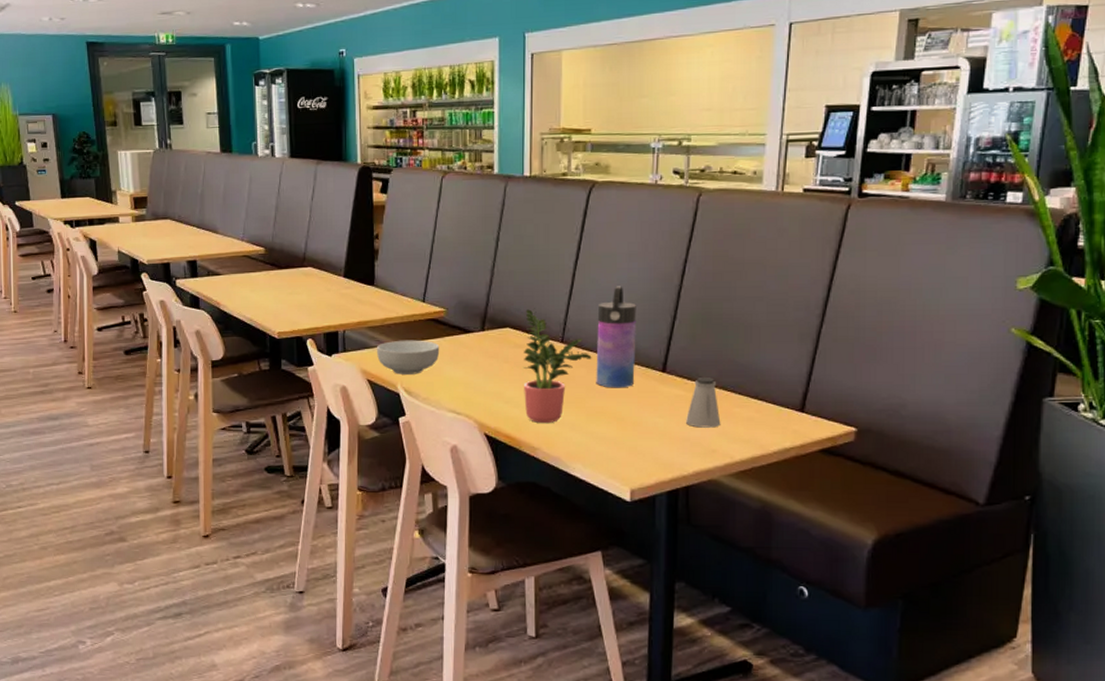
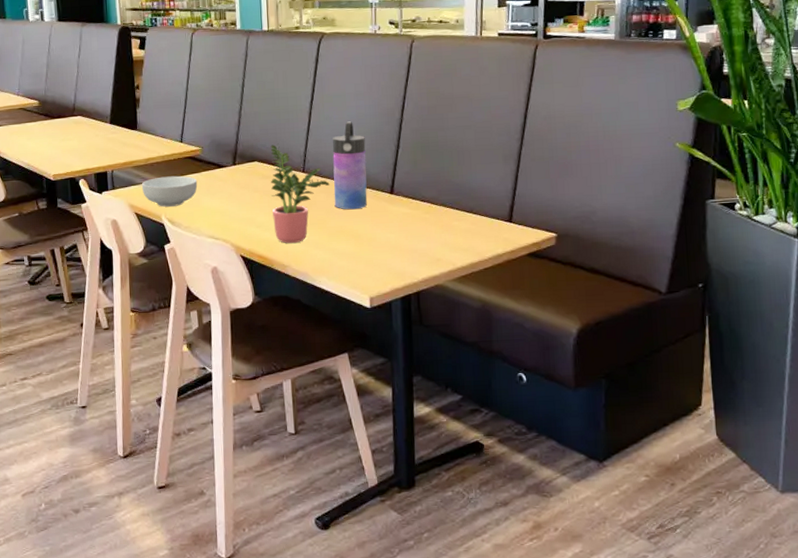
saltshaker: present [685,376,721,428] -> none [412,196,443,240]

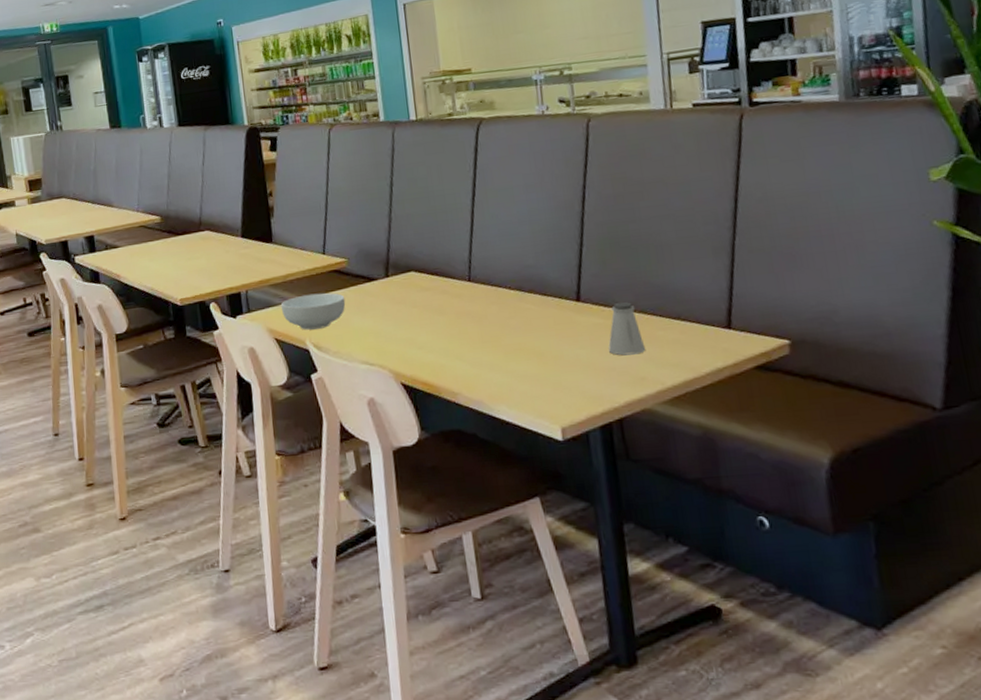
potted plant: present [270,143,330,243] -> none [428,249,502,367]
water bottle: present [332,121,368,210] -> none [501,218,549,323]
saltshaker: none [412,196,443,240] -> present [608,301,646,356]

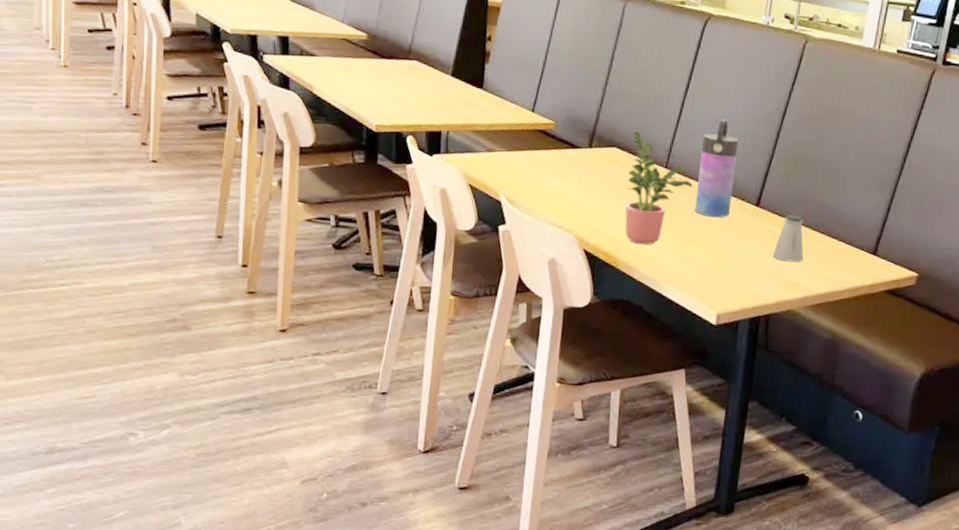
cereal bowl: present [280,292,346,330] -> none [480,147,546,184]
potted plant: none [428,249,502,367] -> present [625,131,693,245]
water bottle: none [501,218,549,323] -> present [694,119,739,218]

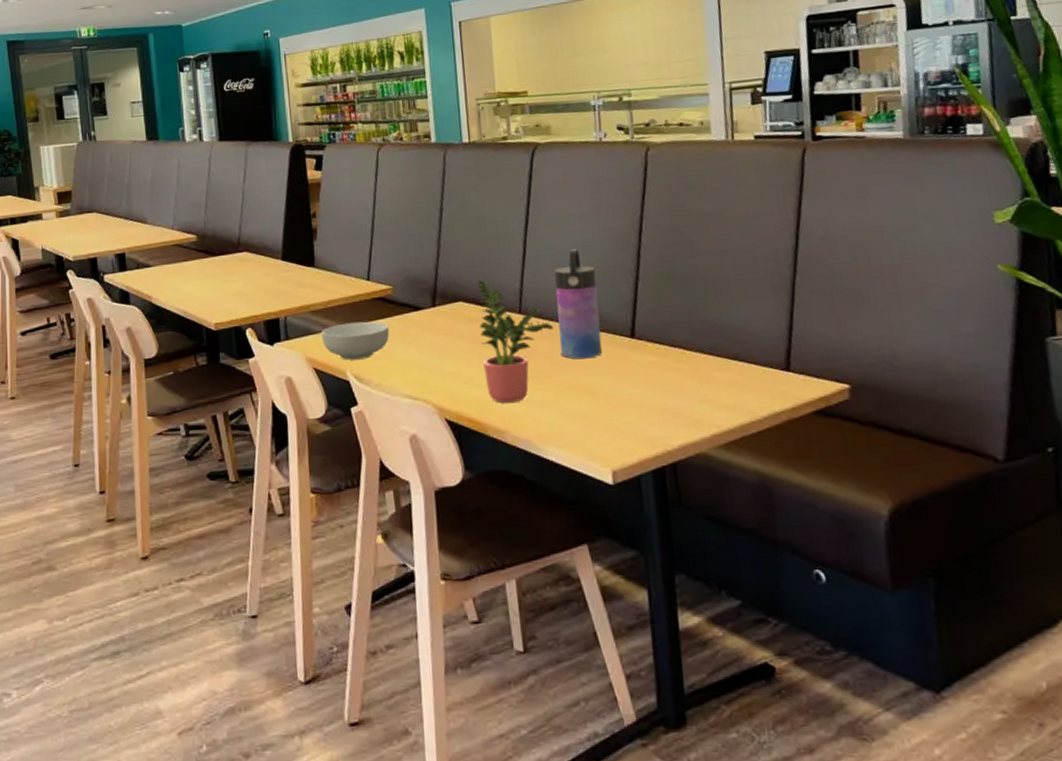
cereal bowl: none [480,147,546,184] -> present [321,321,390,360]
saltshaker: present [772,214,804,262] -> none [662,339,702,396]

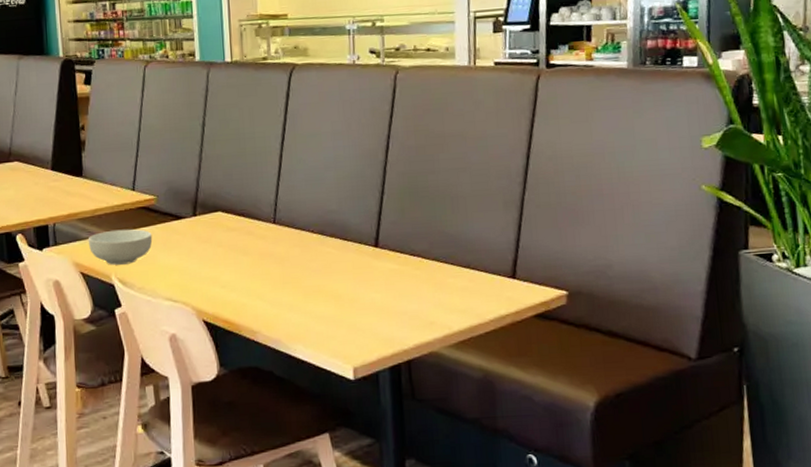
potted plant: present [477,278,554,403] -> none [235,190,305,306]
water bottle: present [554,249,602,359] -> none [307,164,349,266]

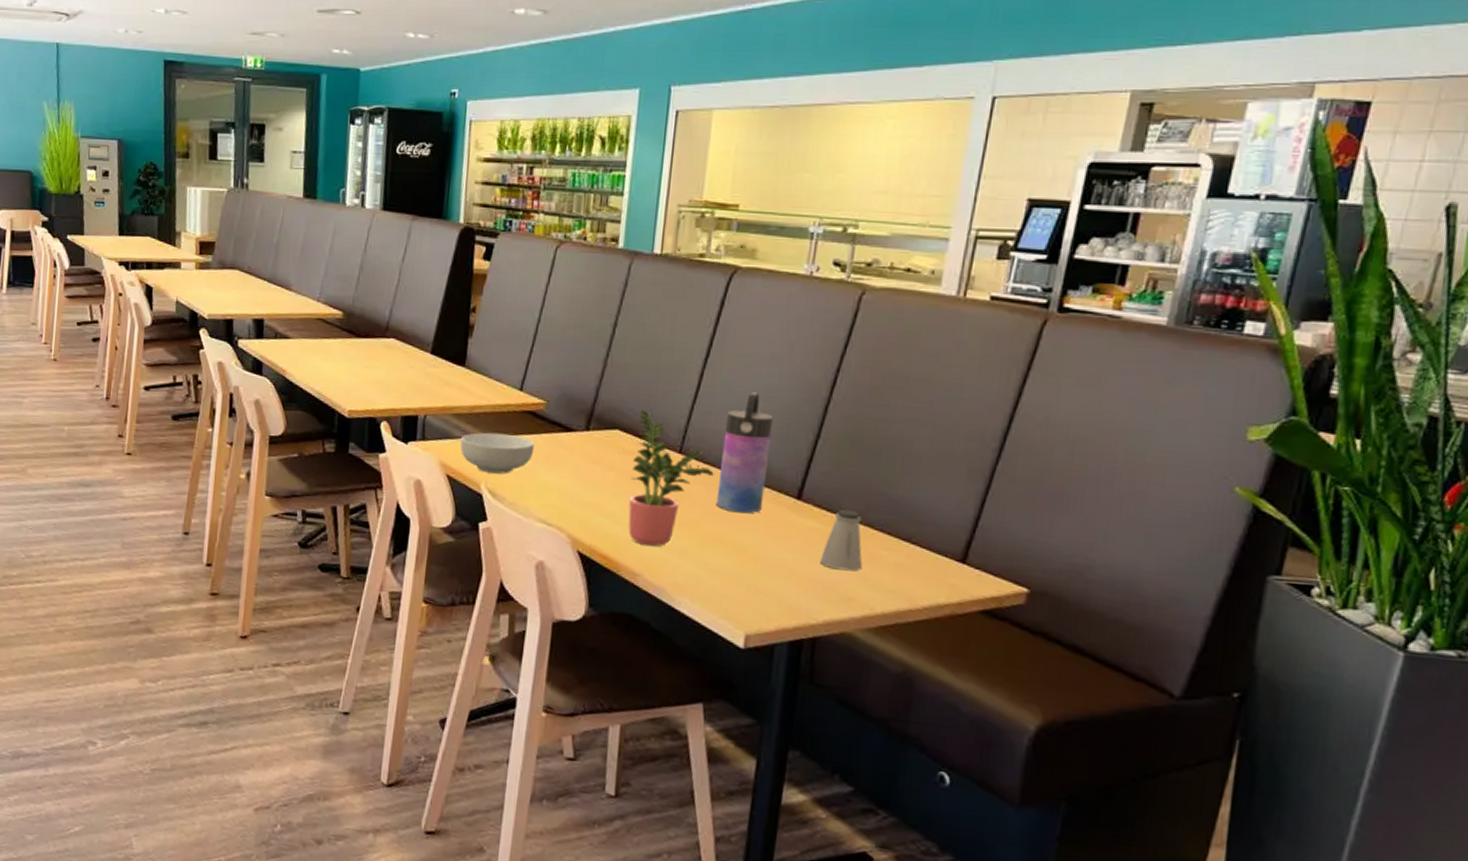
potted plant: none [235,190,305,306] -> present [628,409,714,546]
water bottle: none [307,164,349,266] -> present [716,392,773,514]
saltshaker: none [401,249,437,301] -> present [819,509,863,571]

